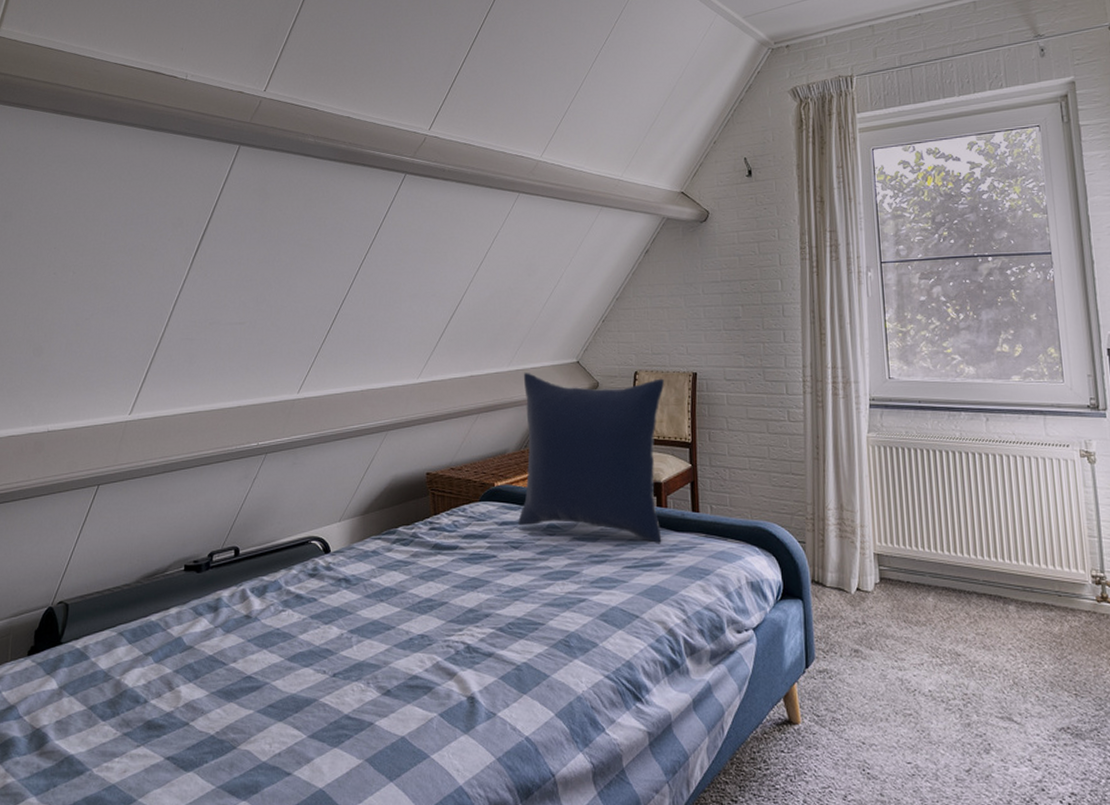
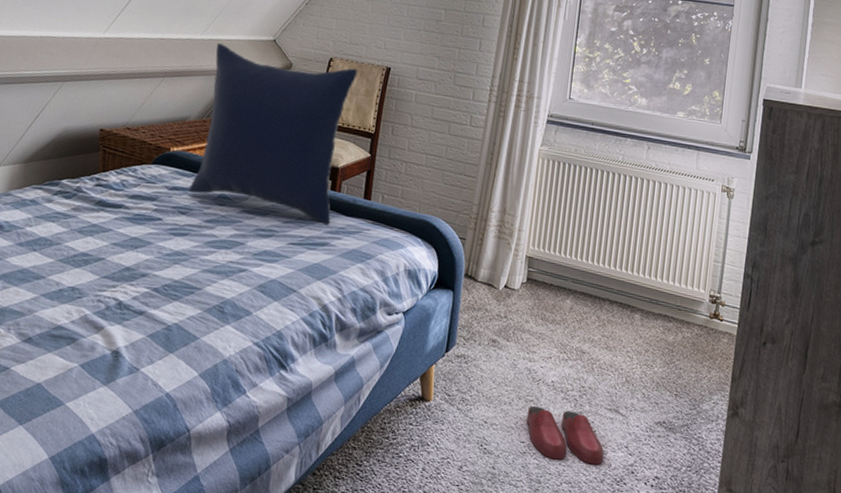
slippers: none [907,720,1006,784] -> present [526,405,604,465]

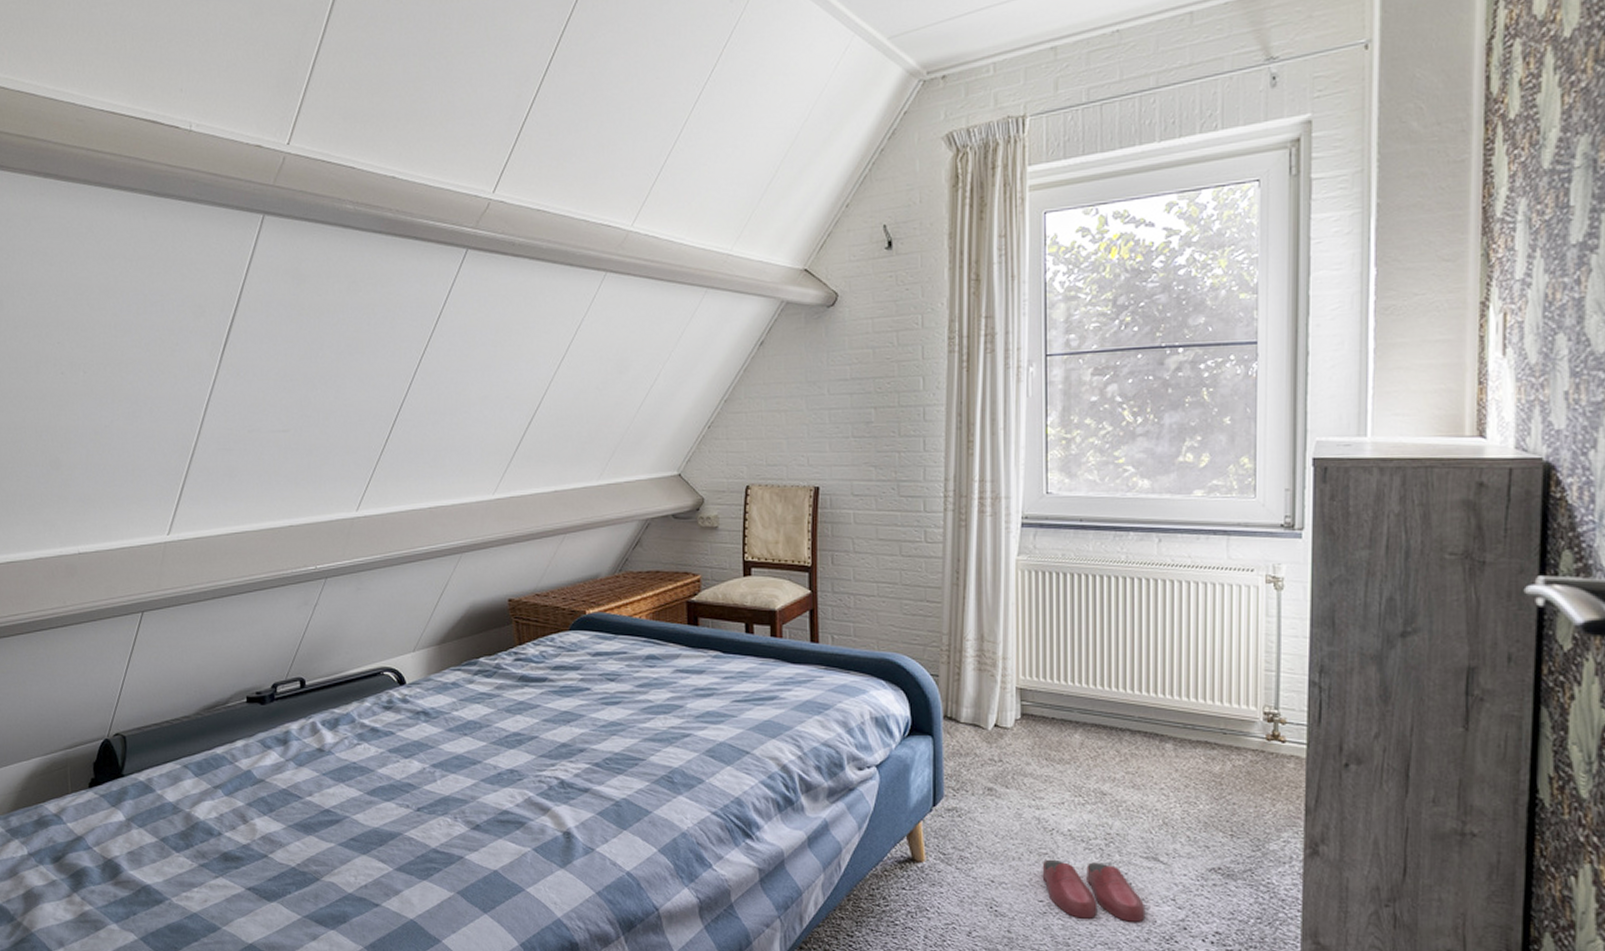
pillow: present [189,42,358,226] -> none [613,486,781,677]

